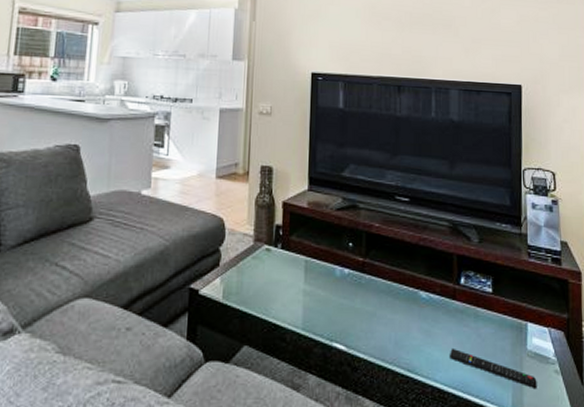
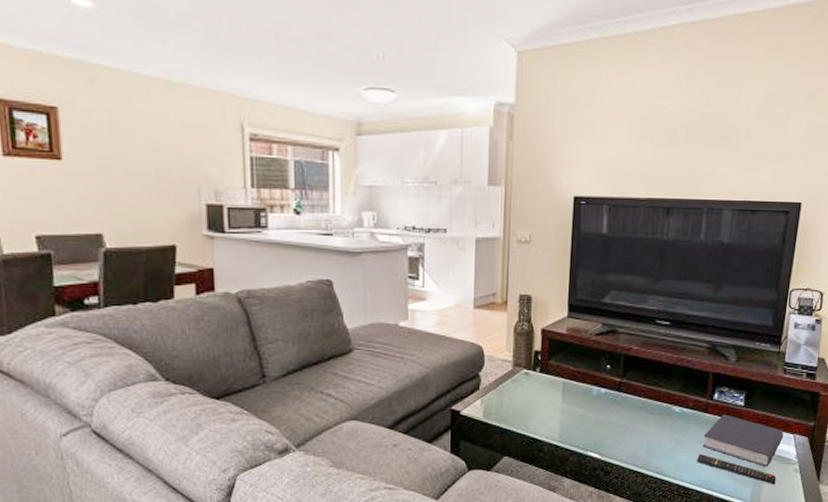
book: none [454,302,539,367] -> present [702,414,784,467]

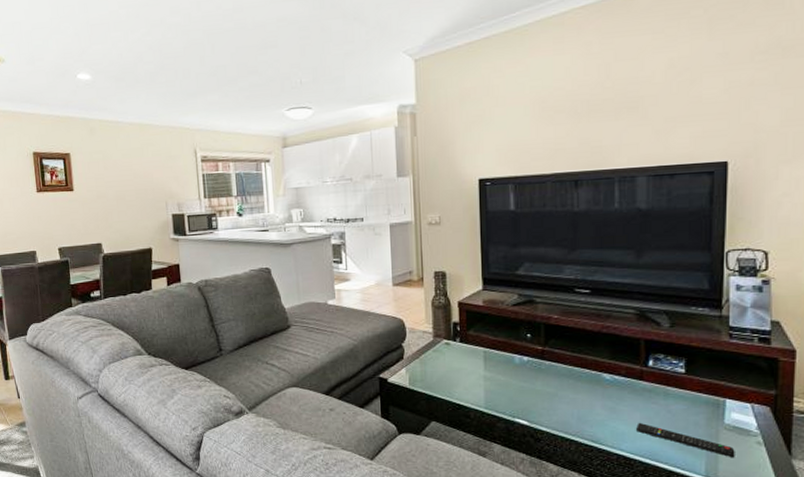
book: present [702,414,784,467] -> none [641,382,739,438]

